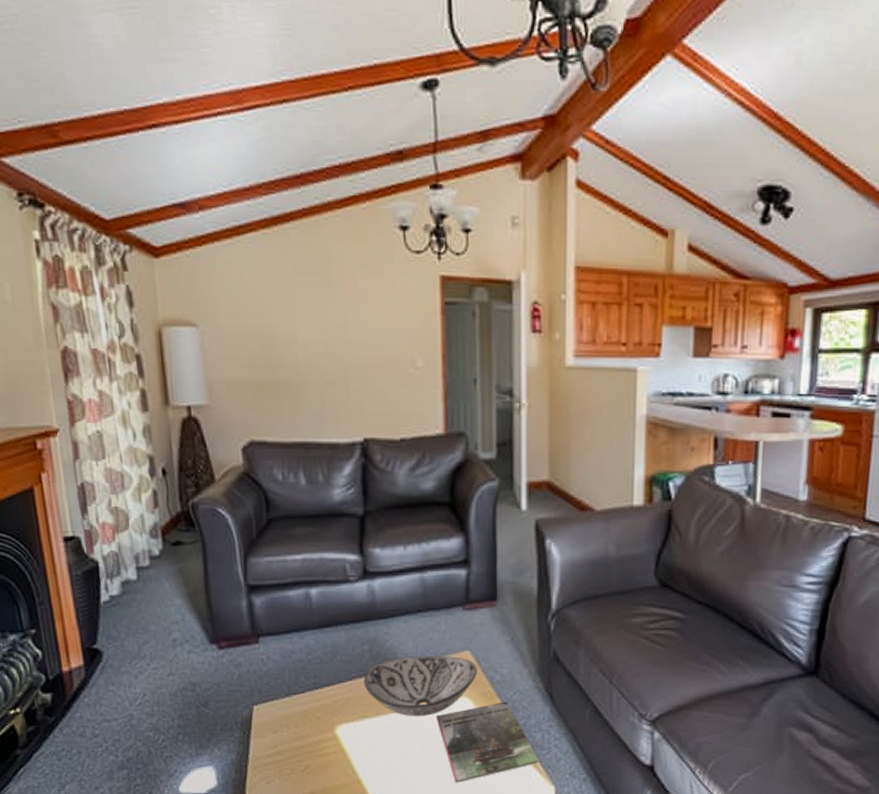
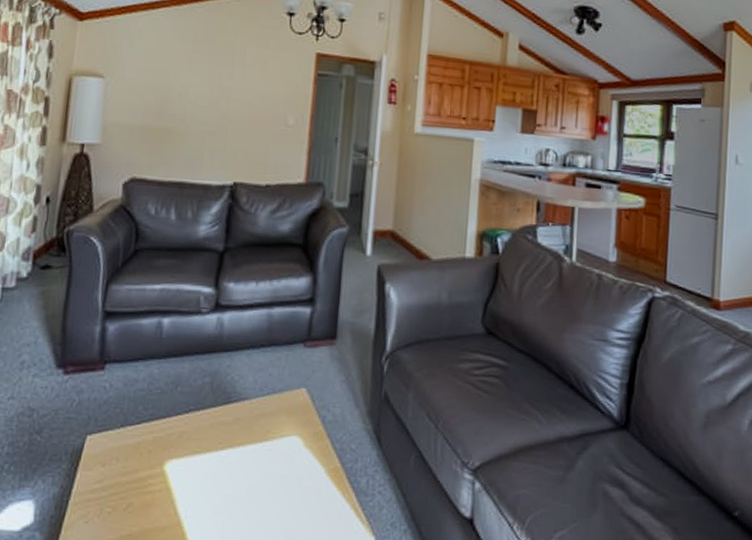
decorative bowl: present [363,656,478,717] -> none [199,391,311,455]
magazine: present [437,701,538,783] -> none [266,443,362,530]

